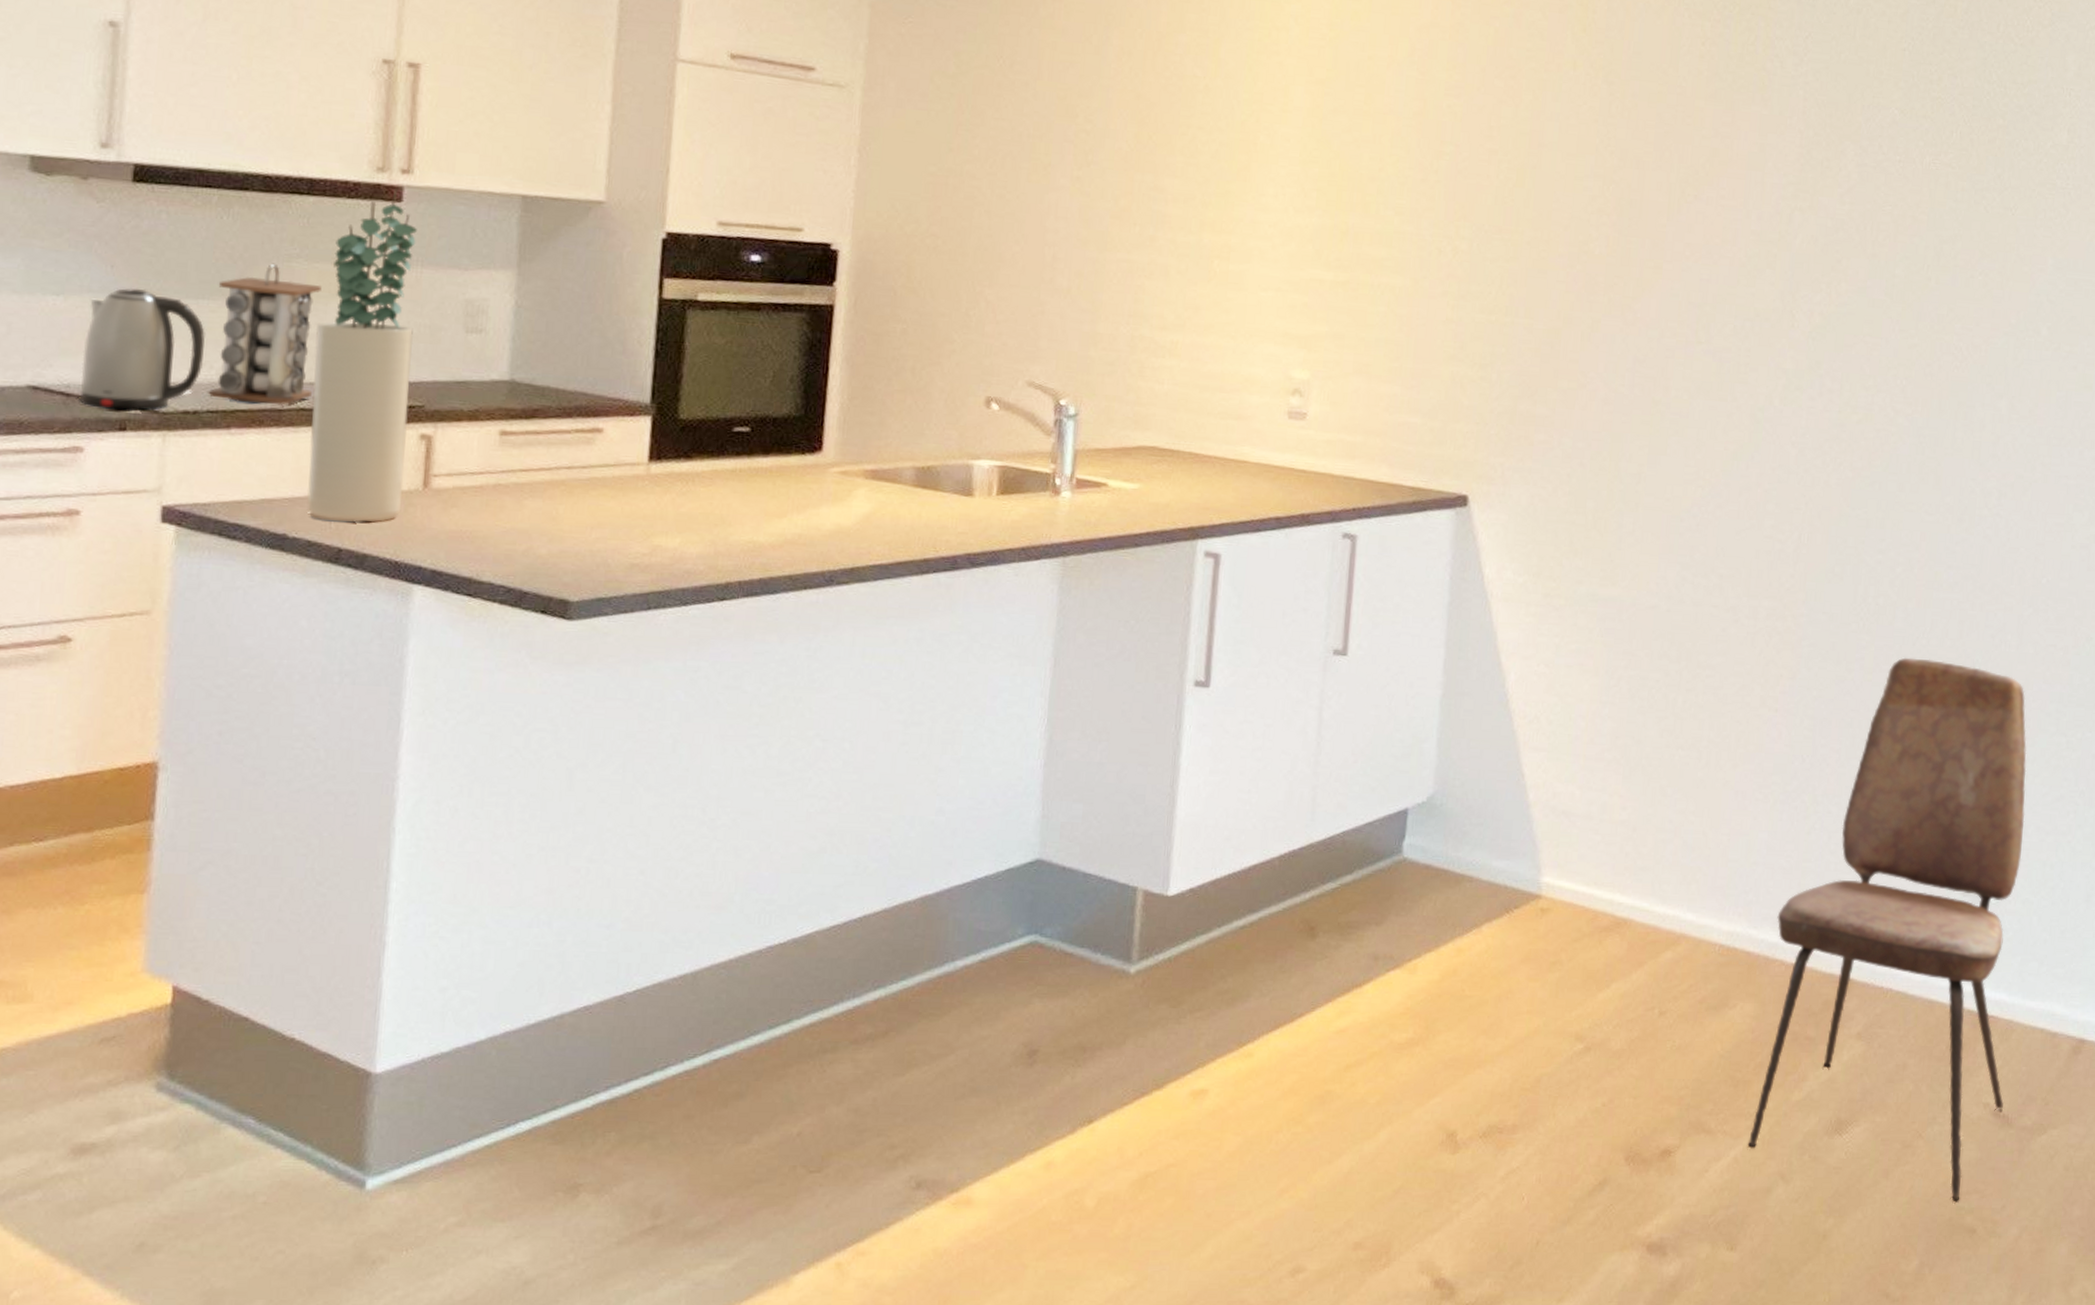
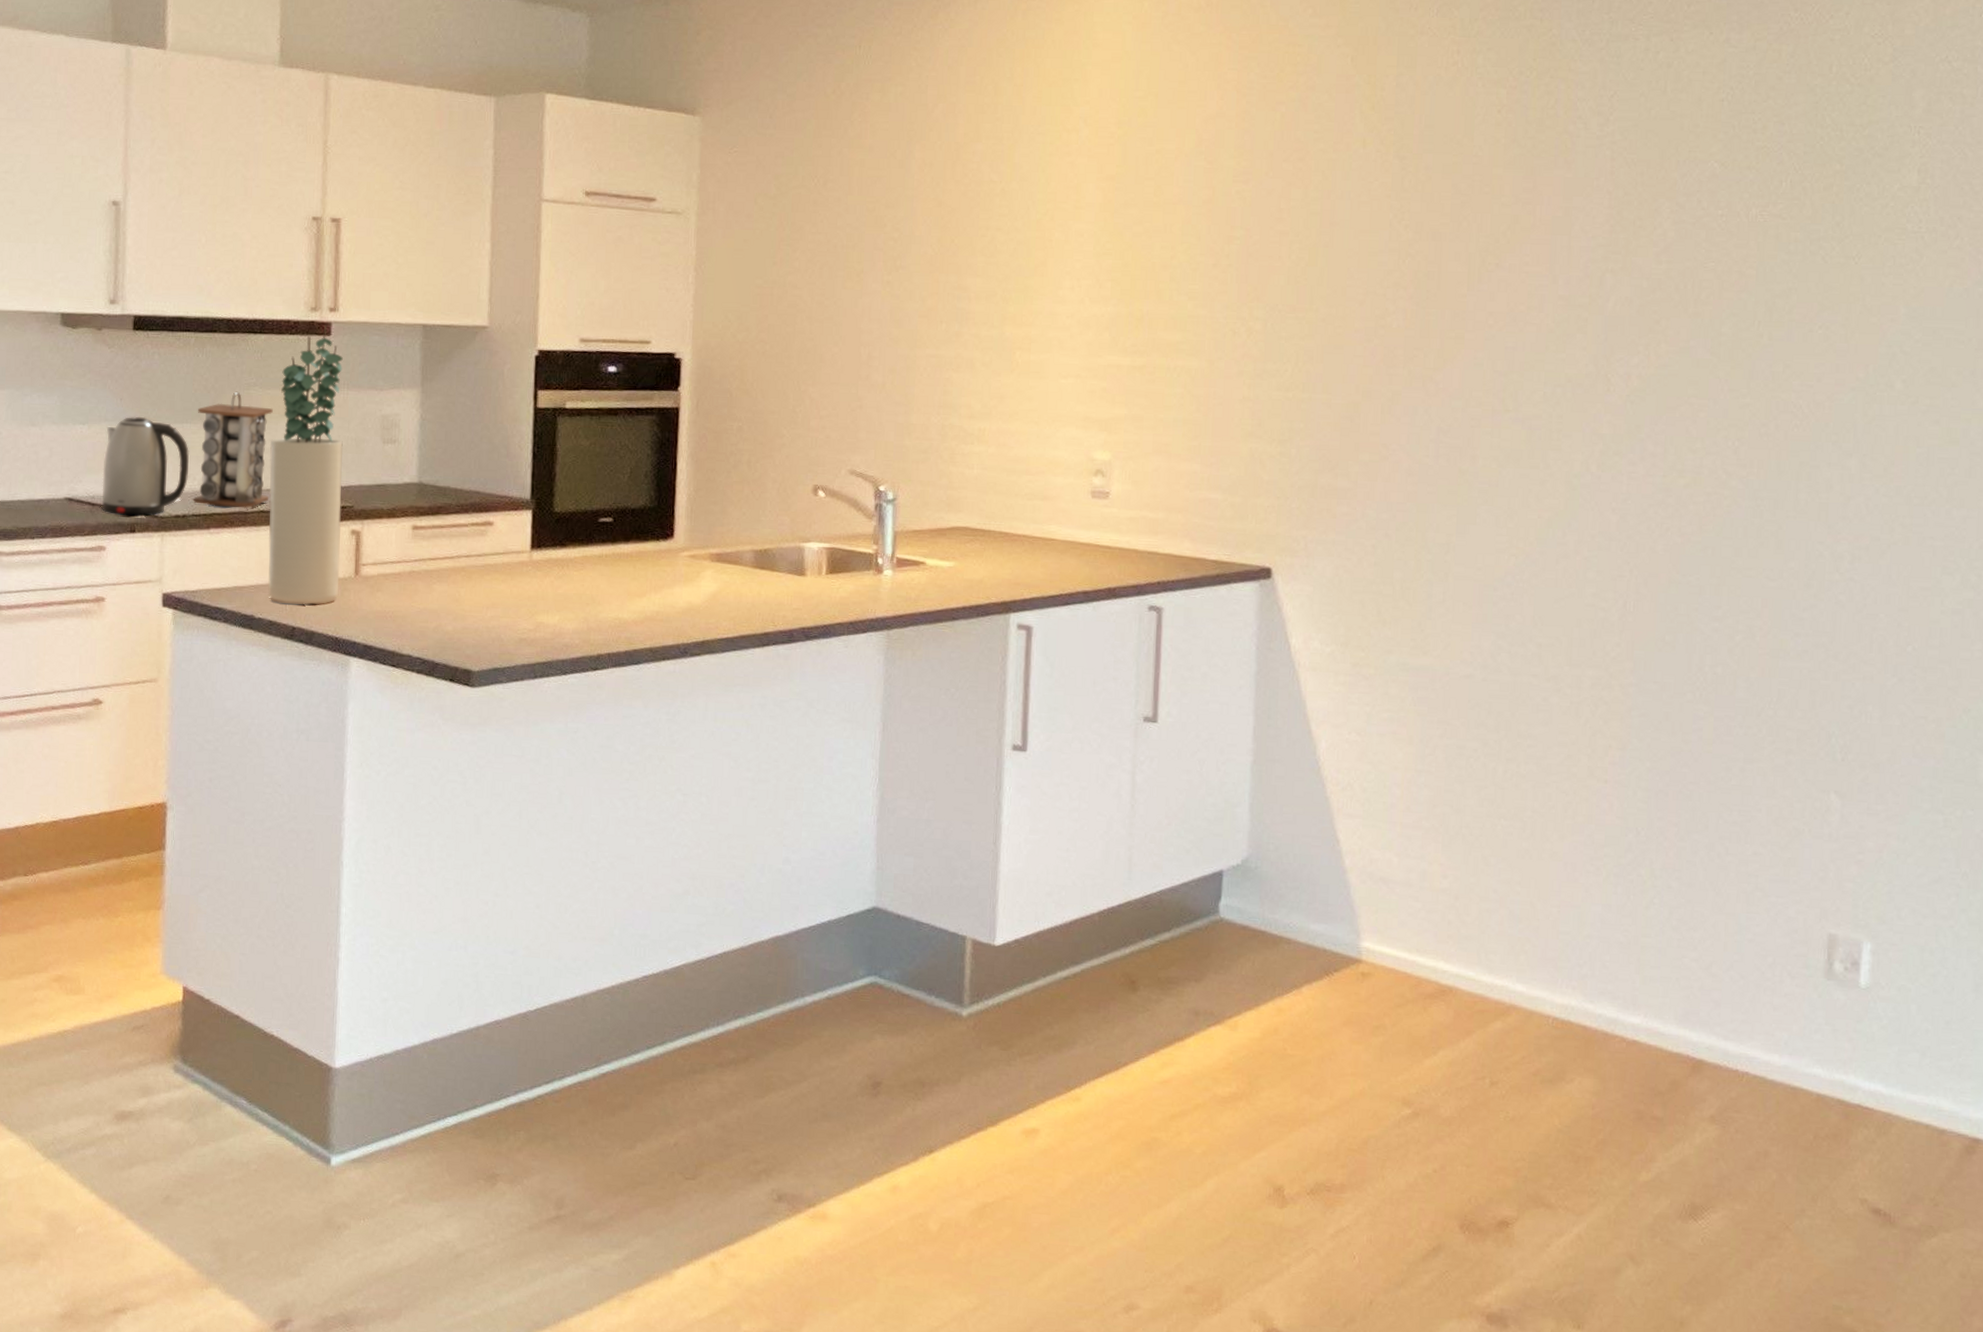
dining chair: present [1747,657,2027,1203] -> none [1592,728,1897,1301]

